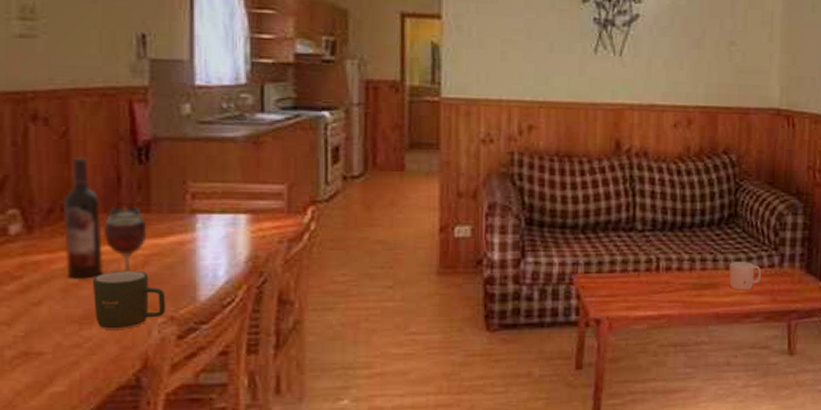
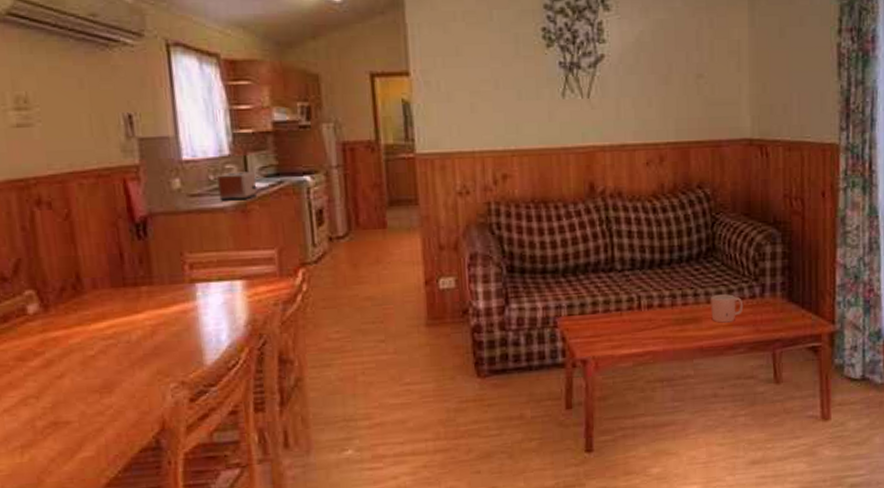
wine bottle: present [62,158,105,279] -> none [72,237,118,352]
mug: present [93,270,166,331] -> none [108,340,177,398]
wineglass: present [104,206,147,271] -> none [112,279,153,342]
toaster: none [231,101,272,132] -> present [217,171,257,201]

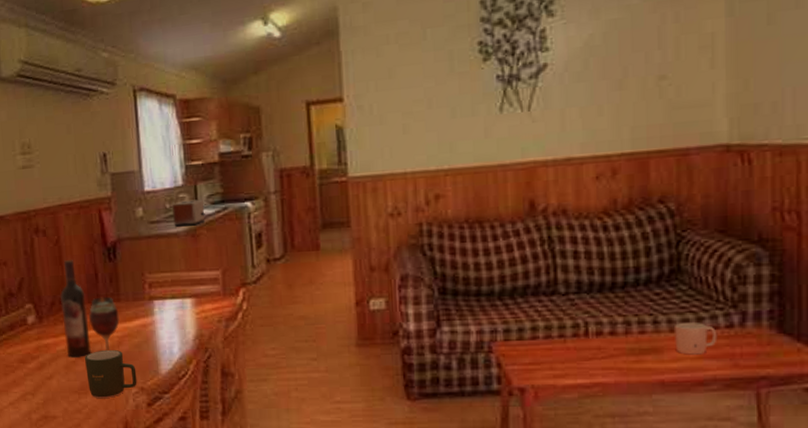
wine bottle: none [72,237,118,352] -> present [59,260,92,358]
mug: none [108,340,177,398] -> present [85,349,137,399]
wineglass: none [112,279,153,342] -> present [89,296,120,351]

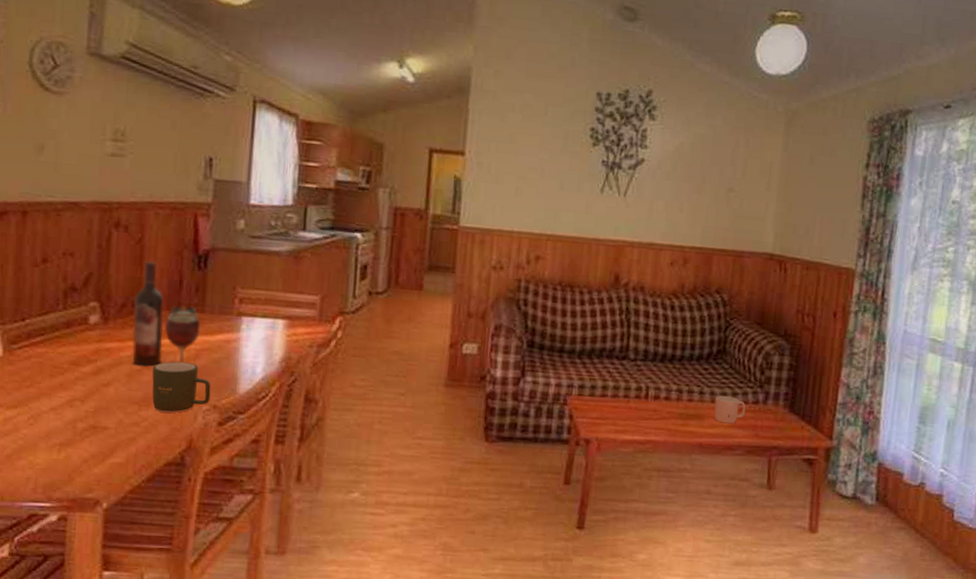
toaster: present [172,199,205,227] -> none [277,220,312,248]

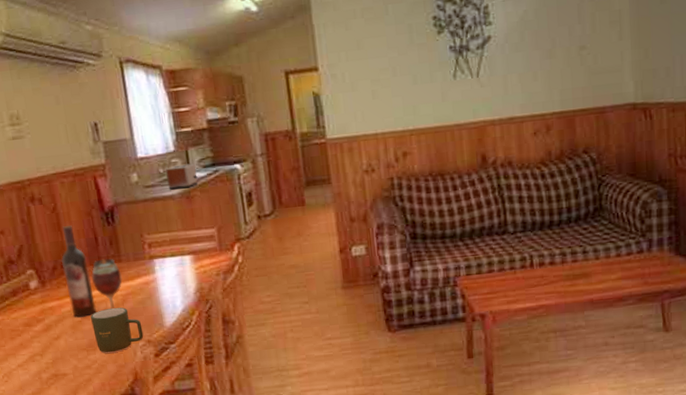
toaster: none [277,220,312,248] -> present [166,163,198,190]
mug: present [713,396,746,424] -> none [599,250,632,278]

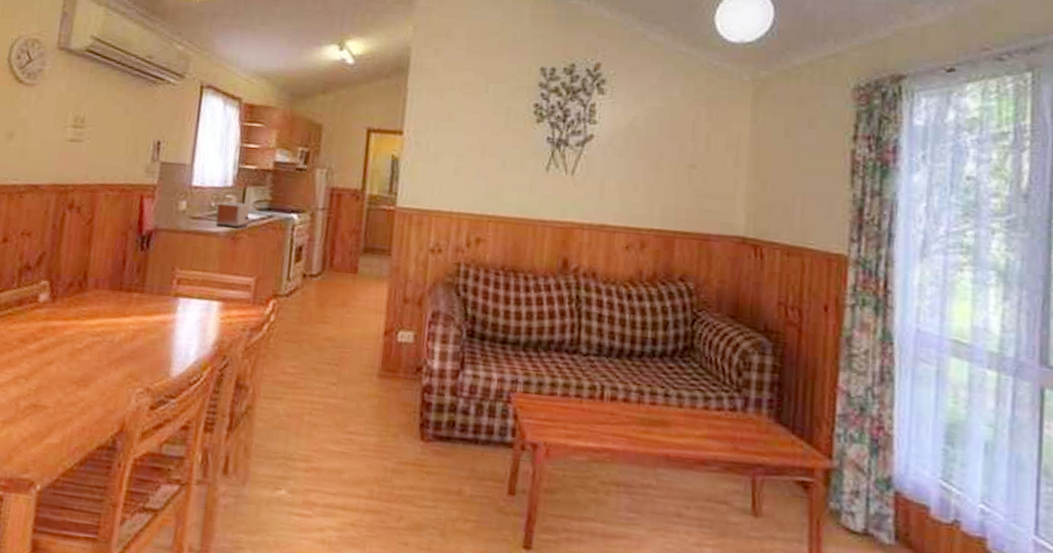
wine bottle: present [61,225,98,318] -> none [74,241,108,345]
mug: present [90,307,144,354] -> none [90,341,146,395]
wineglass: present [91,258,122,309] -> none [106,285,140,343]

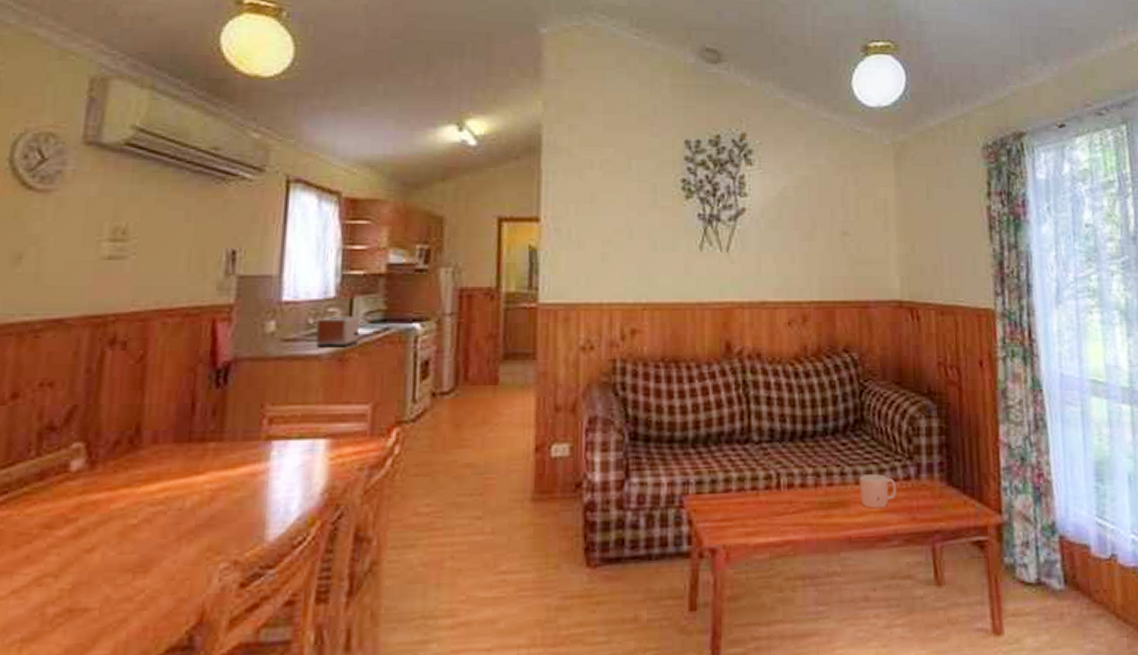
mug: none [682,399,722,434] -> present [860,474,897,509]

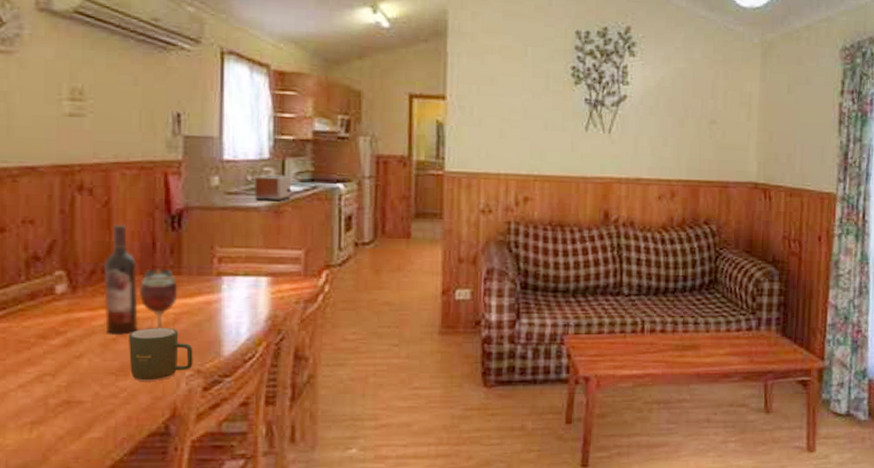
wine bottle: none [125,383,172,520] -> present [103,225,139,334]
mug: none [151,507,231,580] -> present [129,327,193,382]
wineglass: none [171,434,219,509] -> present [140,268,178,328]
mug: present [860,474,897,509] -> none [709,325,740,352]

